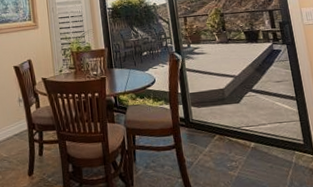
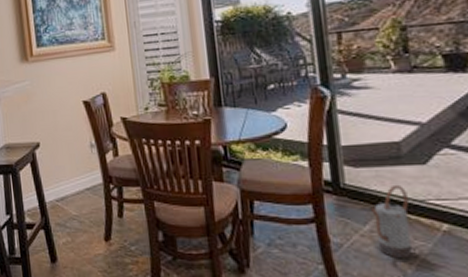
watering can: none [208,117,235,170] -> present [370,184,412,259]

